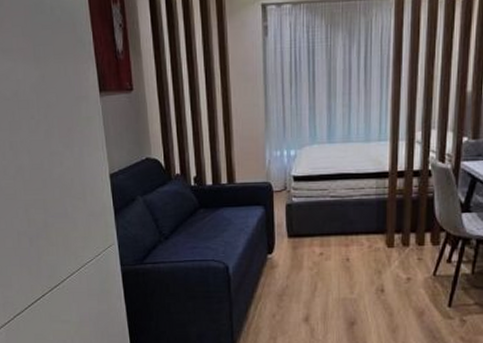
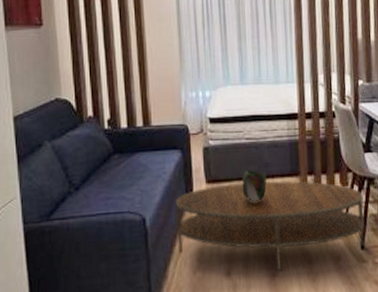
coffee table: none [257,238,456,321] -> present [175,181,365,272]
decorative bowl: none [324,227,350,258] -> present [242,170,267,203]

